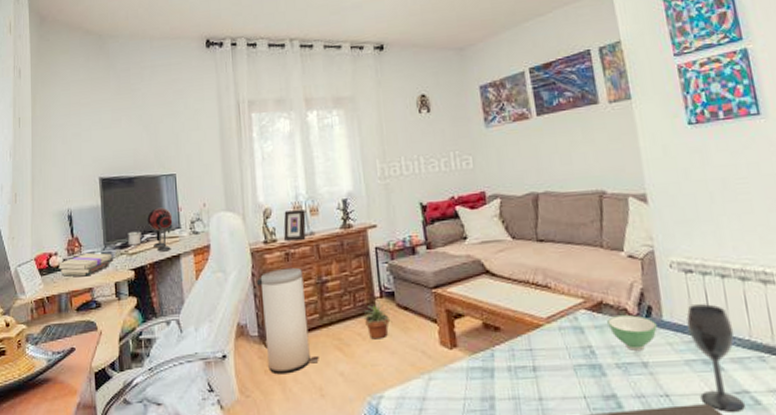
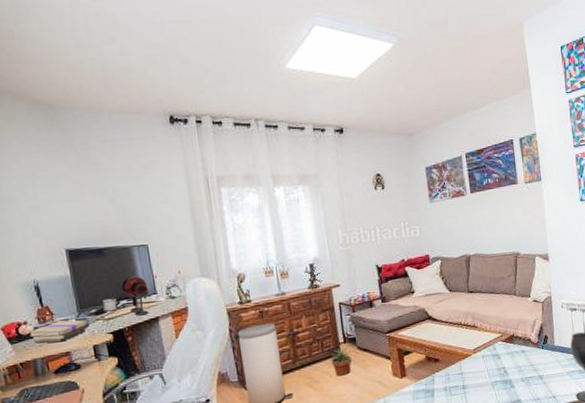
picture frame: present [283,210,306,241] -> none [257,274,278,301]
bowl: present [607,315,658,351] -> none [517,343,551,368]

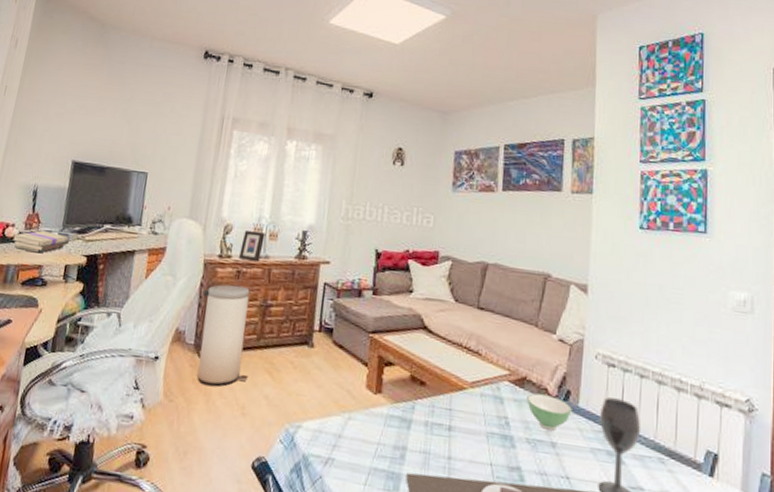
desk lamp: present [102,275,149,316] -> none [86,201,136,246]
picture frame: none [257,274,278,301] -> present [239,230,265,261]
potted plant: present [330,346,354,376] -> none [298,335,326,371]
bowl: none [517,343,551,368] -> present [527,393,572,431]

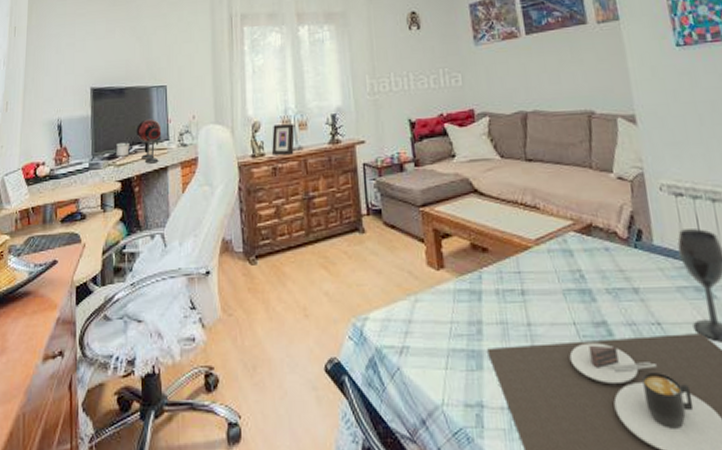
books: present [13,230,70,254] -> none [45,163,101,188]
desk lamp: none [86,201,136,246] -> present [116,119,162,164]
pedal bin: present [197,284,250,387] -> none [242,182,304,293]
bowl: present [527,393,572,431] -> none [597,239,648,275]

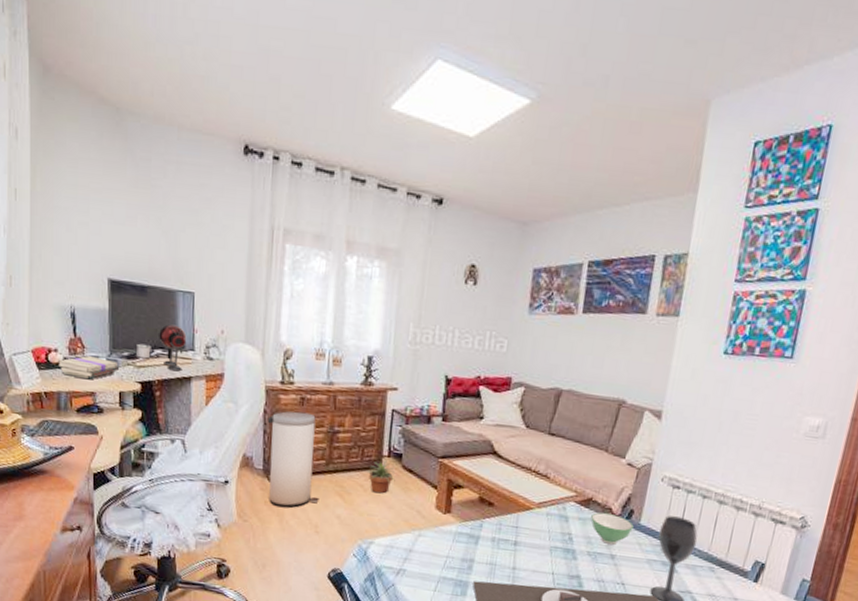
books: none [45,163,101,188] -> present [58,356,120,380]
pedal bin: none [242,182,304,293] -> present [267,411,319,508]
picture frame: present [272,124,295,155] -> none [302,356,328,388]
potted plant: none [350,219,379,258] -> present [368,460,395,494]
bowl: none [597,239,648,275] -> present [591,512,634,545]

